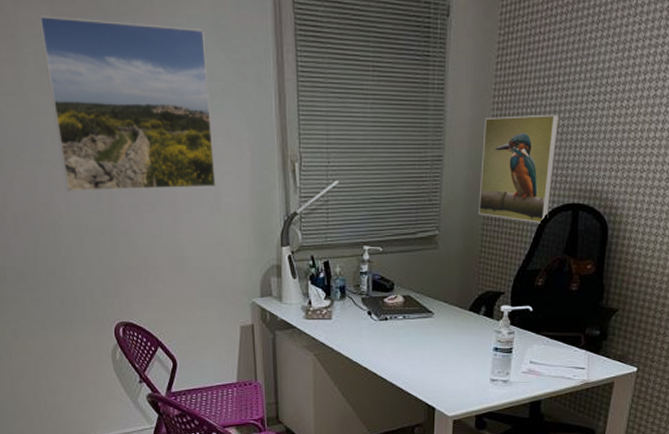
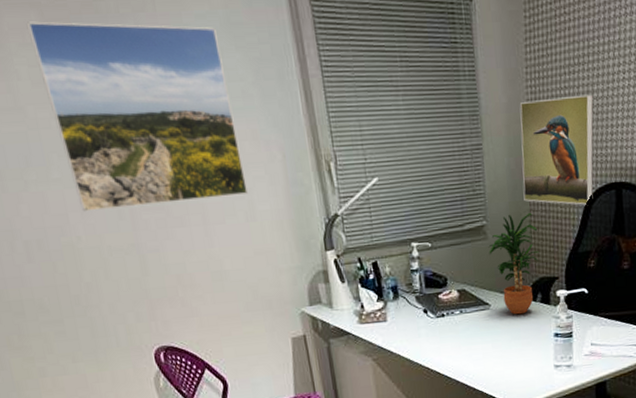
potted plant: none [438,227,489,326] -> present [488,213,540,315]

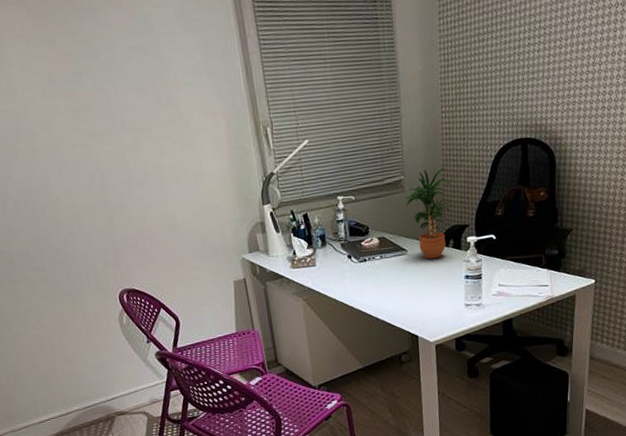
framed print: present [26,21,248,212] -> none [16,14,197,176]
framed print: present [519,94,594,205] -> none [434,59,501,160]

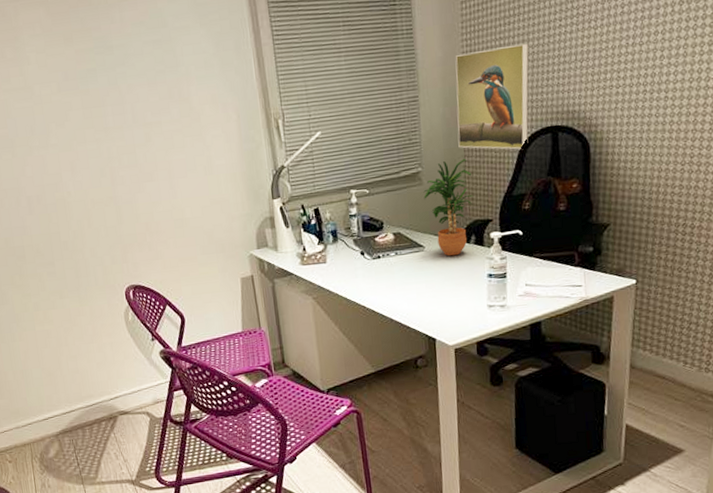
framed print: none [434,59,501,160] -> present [455,43,529,150]

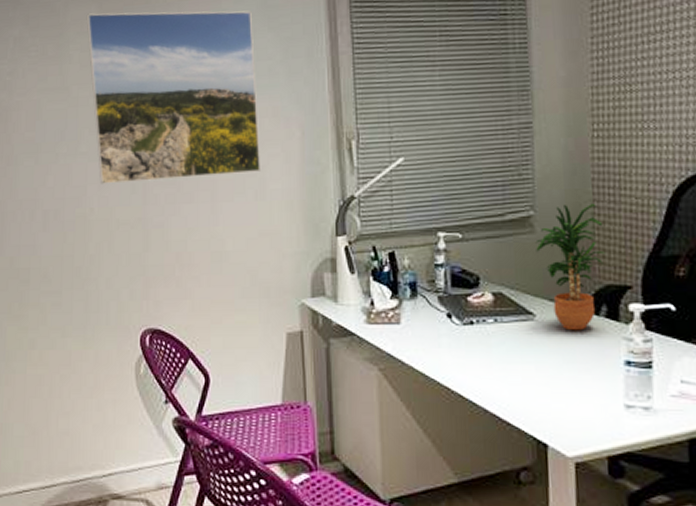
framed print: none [36,9,207,171] -> present [86,10,260,184]
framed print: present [455,43,529,150] -> none [582,65,683,197]

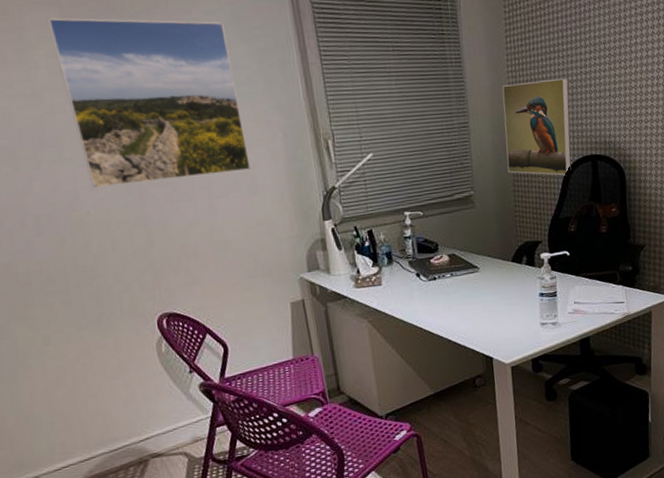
potted plant: present [535,204,606,331] -> none [476,184,524,277]
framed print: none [582,65,683,197] -> present [502,78,572,176]

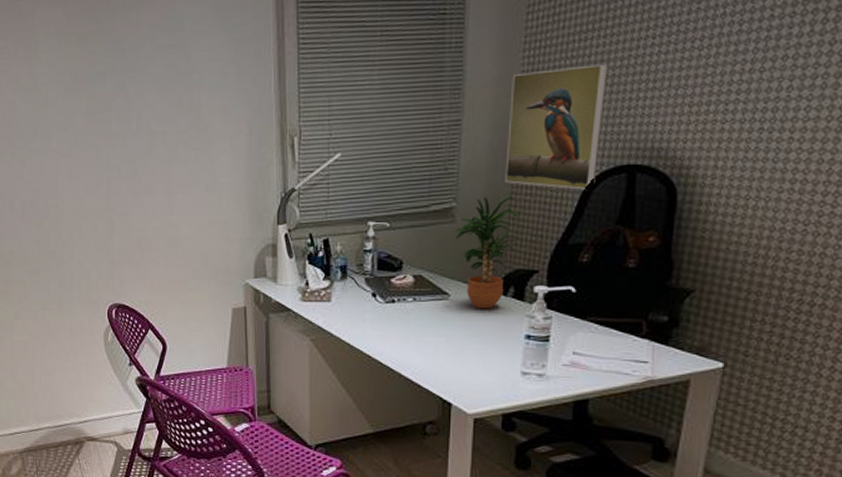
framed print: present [46,18,250,188] -> none [52,12,211,178]
potted plant: none [476,184,524,277] -> present [455,197,518,309]

